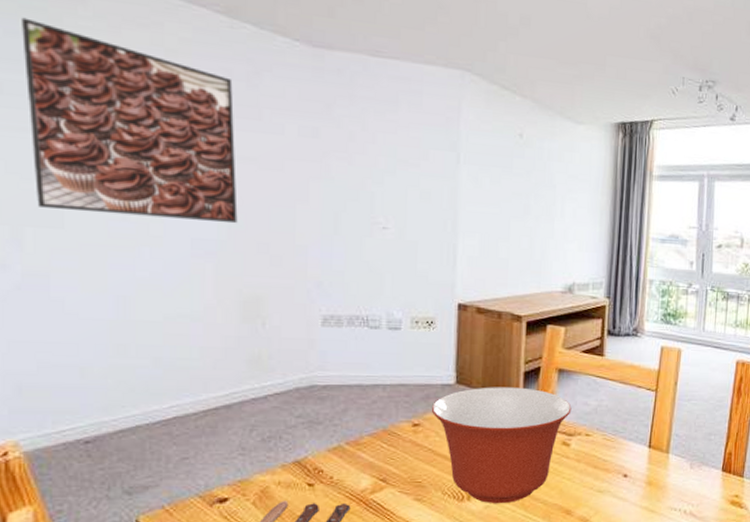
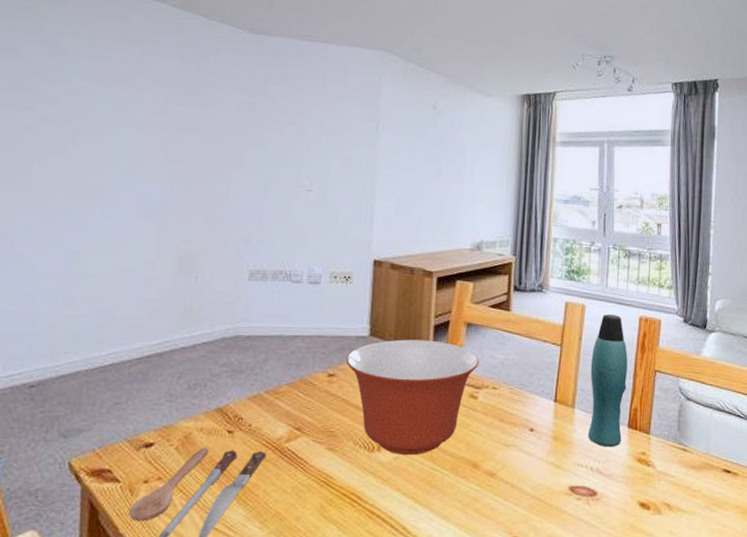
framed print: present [22,17,238,224] -> none [10,14,184,187]
bottle: none [682,359,724,491] -> present [588,314,628,448]

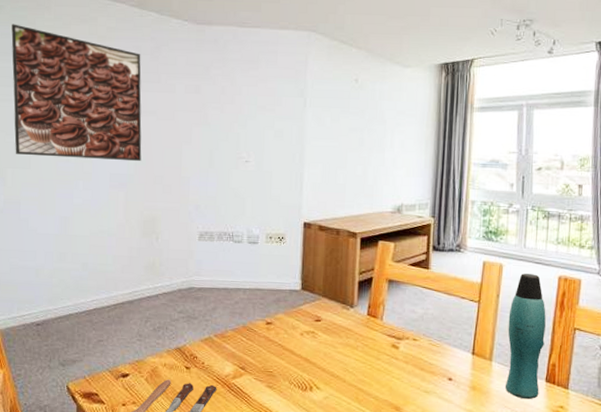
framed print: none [10,14,184,187] -> present [11,24,142,162]
mixing bowl: present [346,339,479,456] -> none [281,293,400,396]

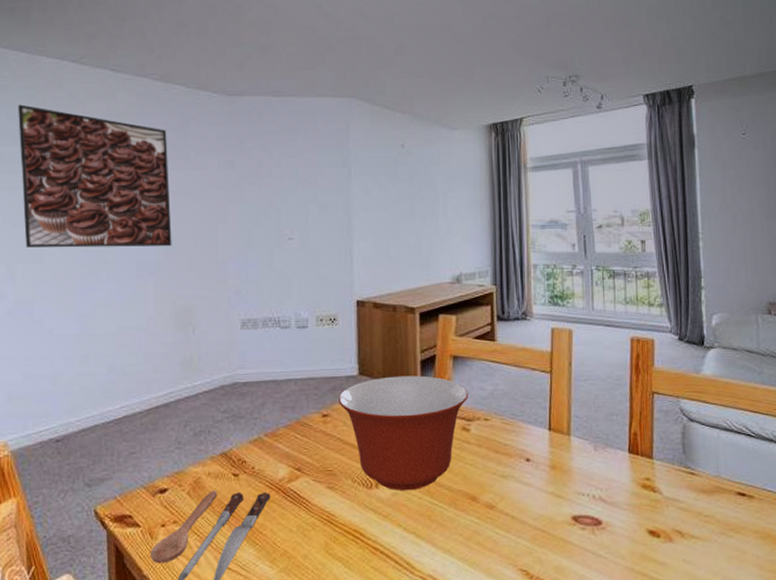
mixing bowl: none [281,293,400,396] -> present [338,375,469,491]
bottle: present [506,273,546,400] -> none [583,337,623,475]

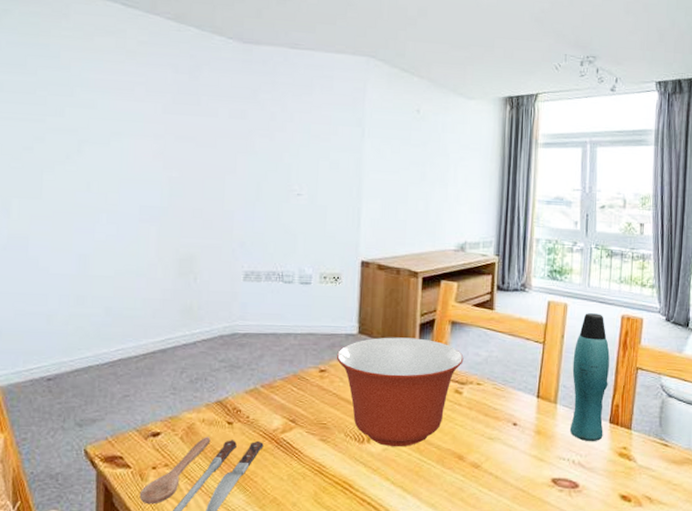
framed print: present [18,104,172,248] -> none [19,31,178,193]
bottle: none [583,337,623,475] -> present [570,313,610,442]

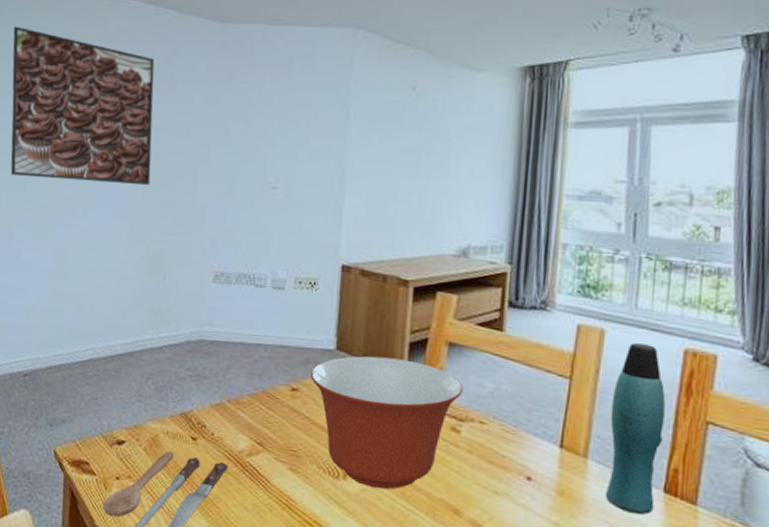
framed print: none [19,31,178,193] -> present [10,26,155,186]

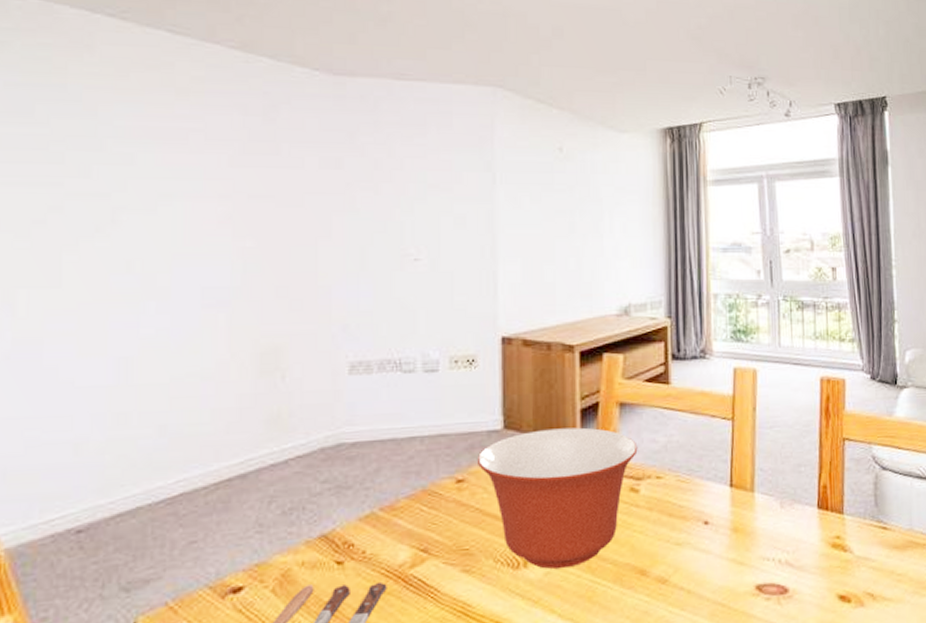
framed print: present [10,26,155,186] -> none [23,68,254,268]
bottle: present [606,343,666,515] -> none [768,378,812,534]

